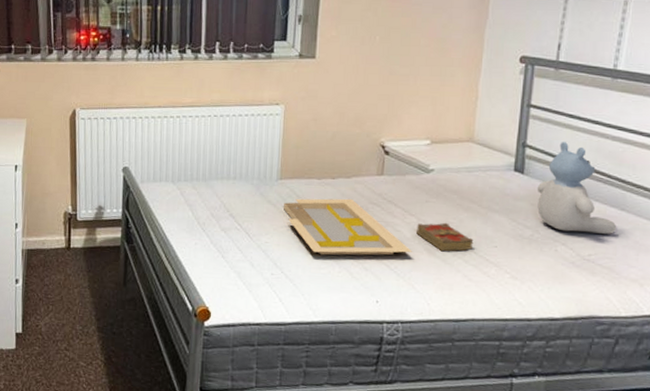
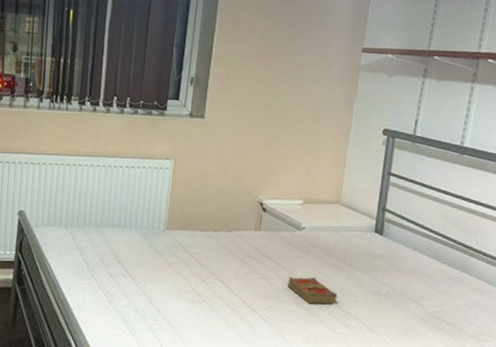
serving tray: present [284,198,412,256] -> none [168,249,283,306]
stuffed bear: present [537,141,617,234] -> none [393,207,460,294]

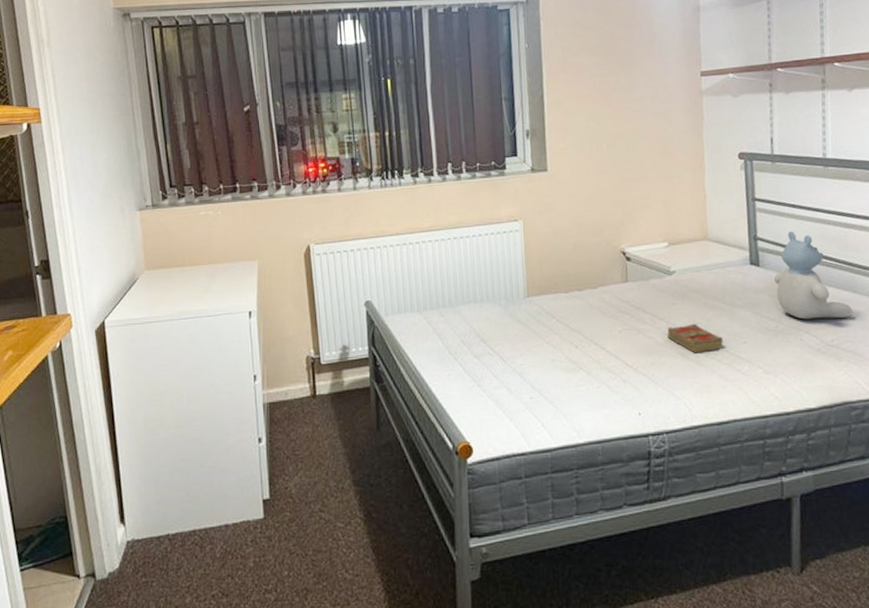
stuffed bear: none [393,207,460,294] -> present [773,230,853,320]

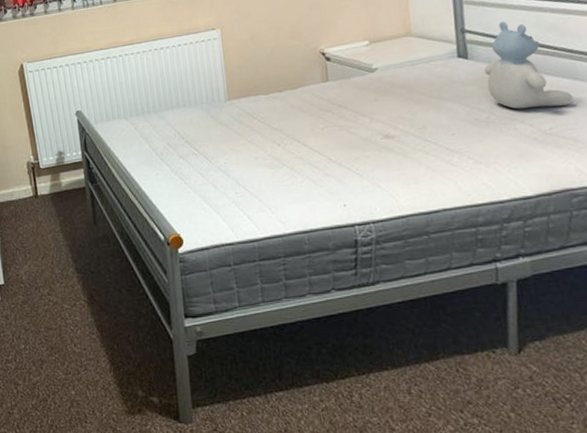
book: present [667,323,724,354] -> none [370,117,432,147]

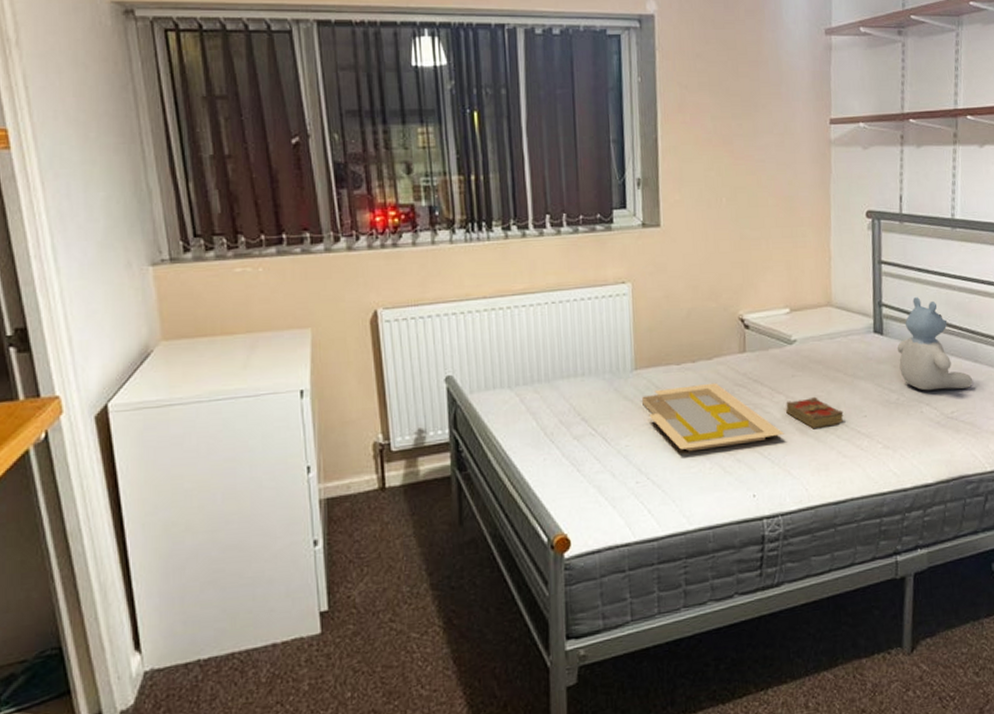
serving tray: none [236,108,371,168] -> present [642,382,784,452]
book: none [370,117,432,147] -> present [786,396,844,429]

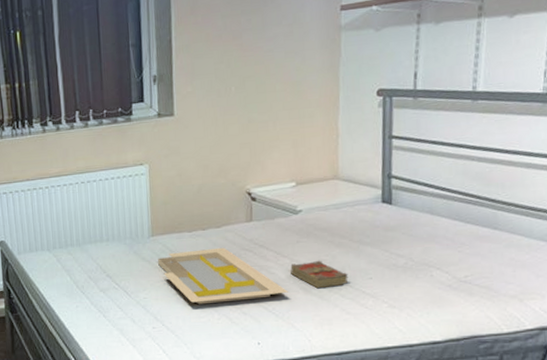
stuffed bear: present [897,296,973,391] -> none [406,167,491,256]

